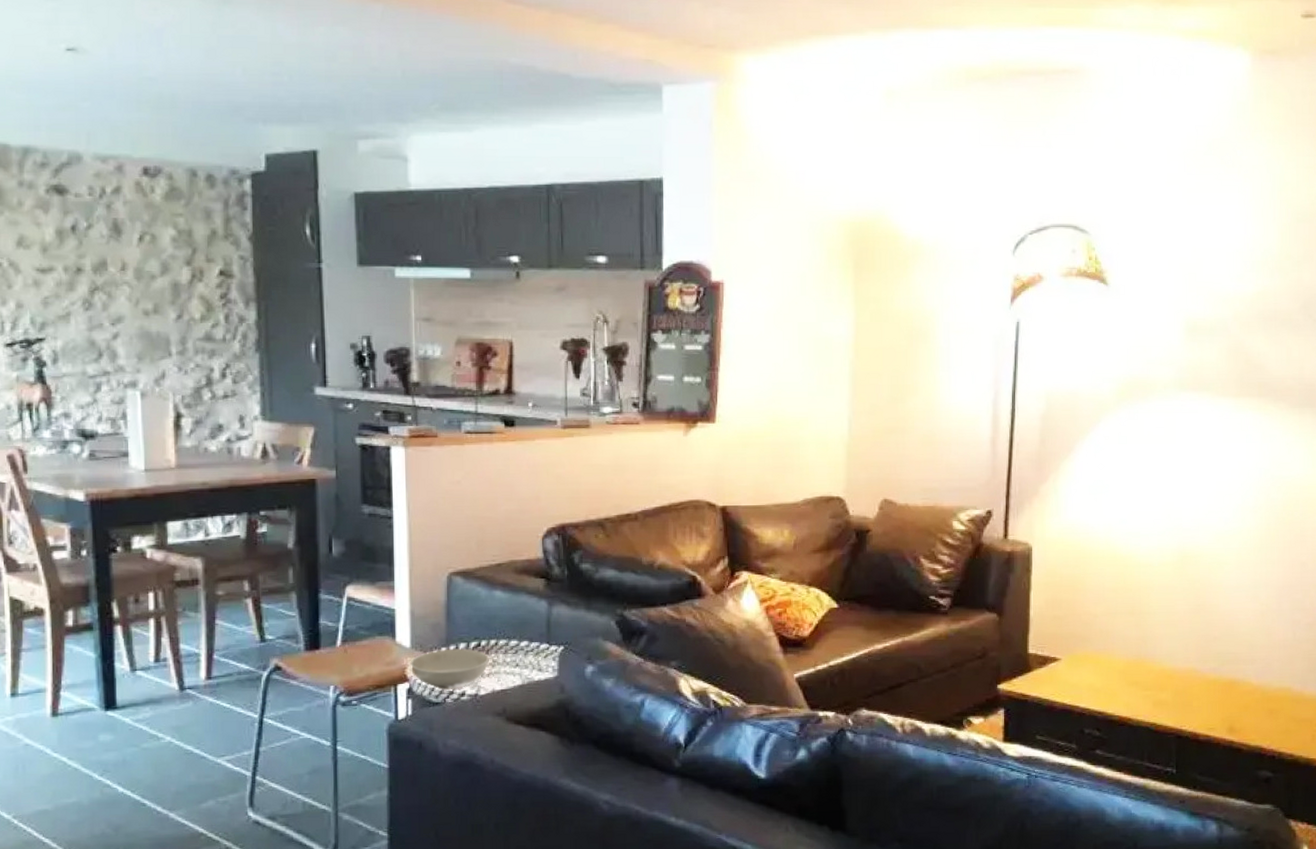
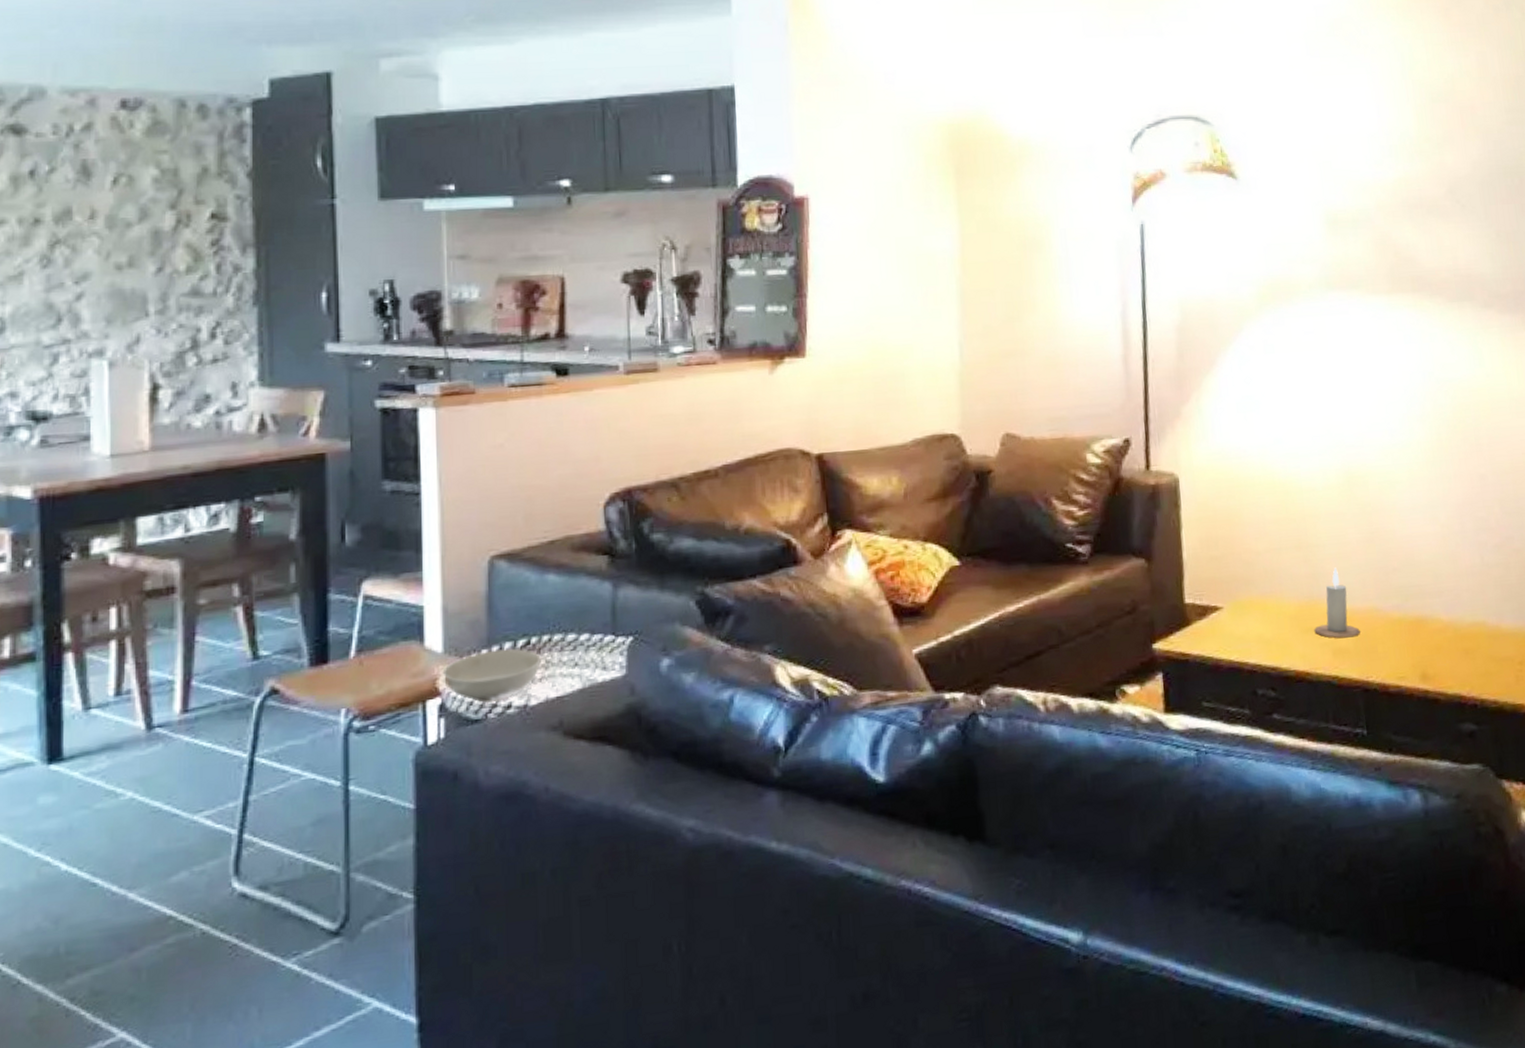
candle: none [1139,632,1179,692] -> present [1314,567,1360,638]

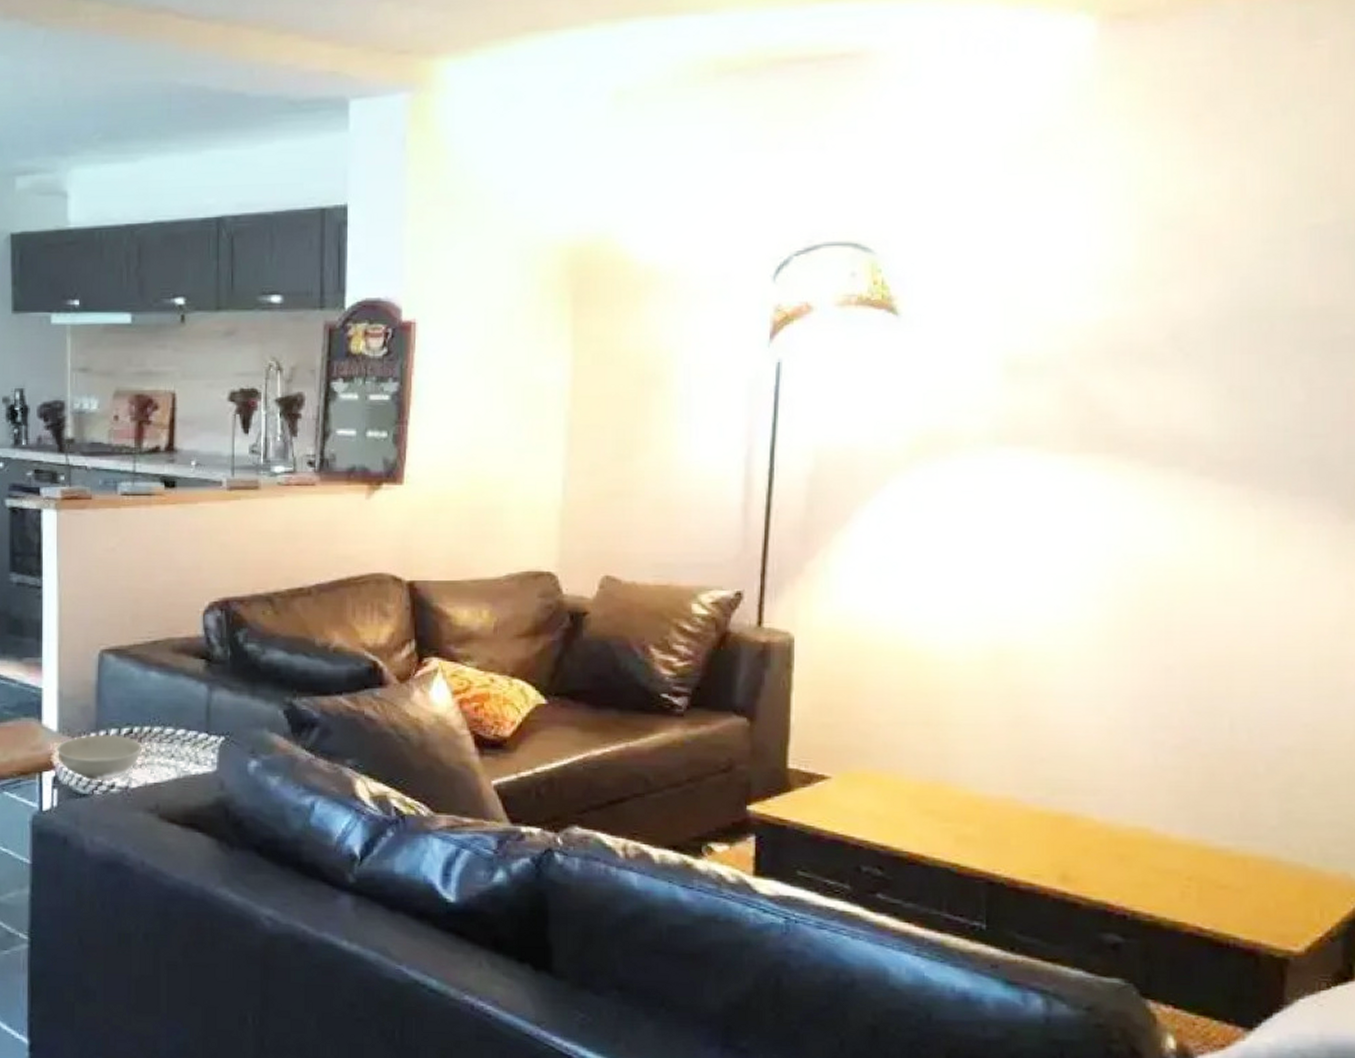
candle: present [1314,567,1360,638] -> none [936,750,991,826]

